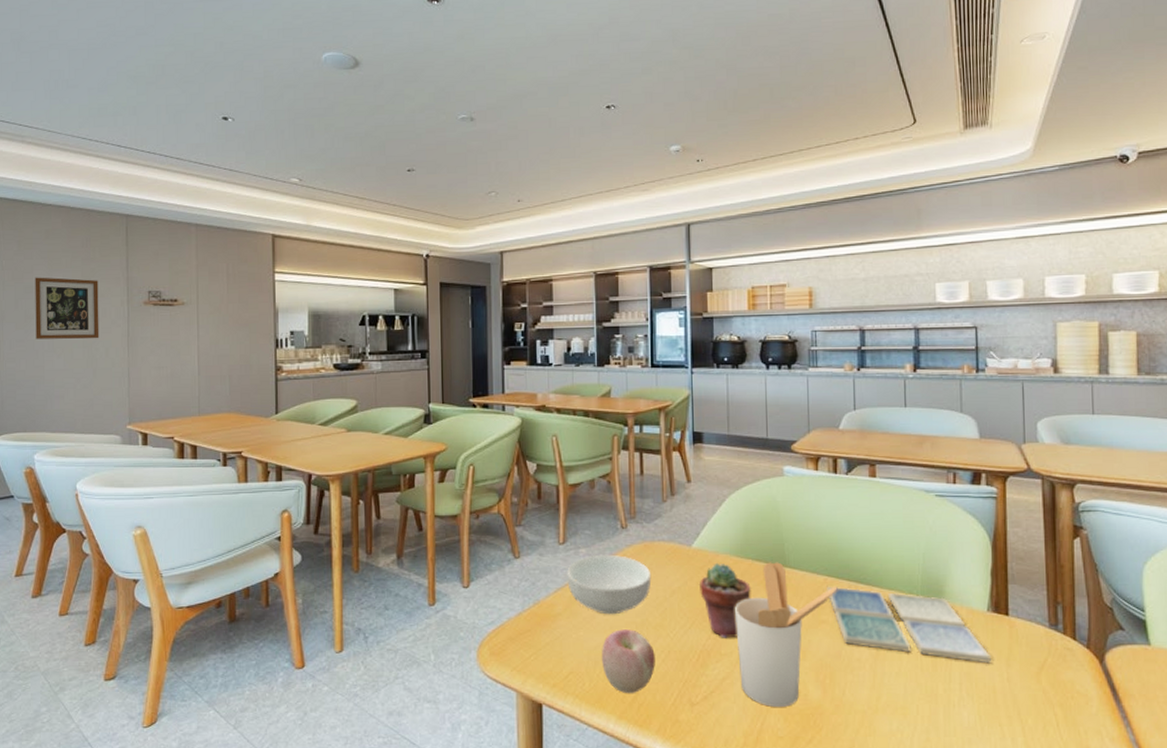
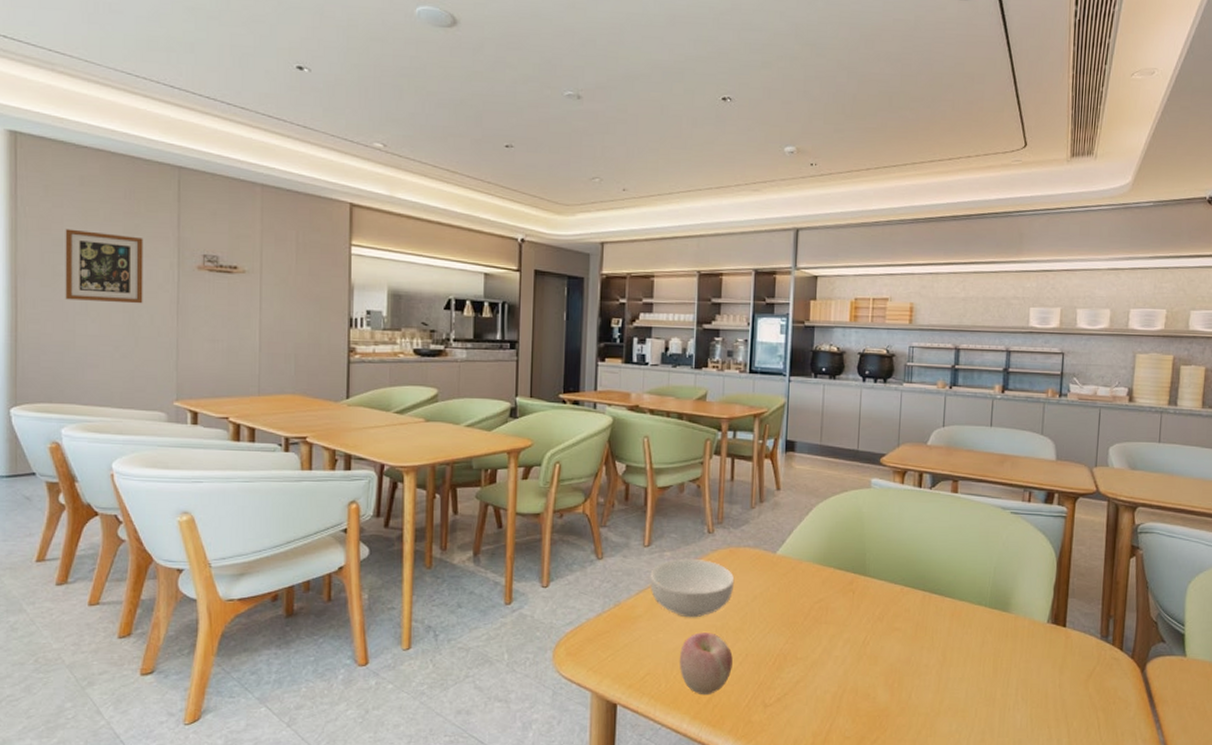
potted succulent: present [698,562,751,638] -> none [780,570,831,643]
utensil holder: present [734,562,838,707] -> none [813,571,913,709]
drink coaster: present [827,586,991,664] -> none [902,595,1046,671]

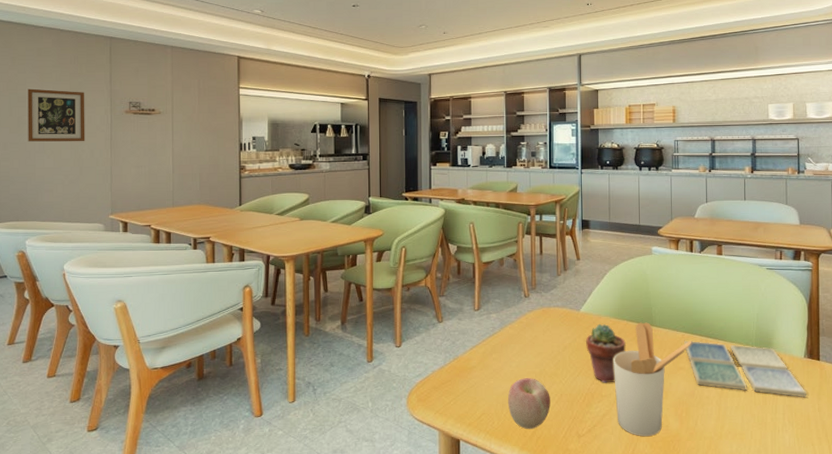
cereal bowl: present [650,559,735,618] -> none [481,319,548,367]
potted succulent: none [780,570,831,643] -> present [585,323,626,383]
utensil holder: none [813,571,913,709] -> present [612,322,692,436]
drink coaster: none [902,595,1046,671] -> present [684,340,806,398]

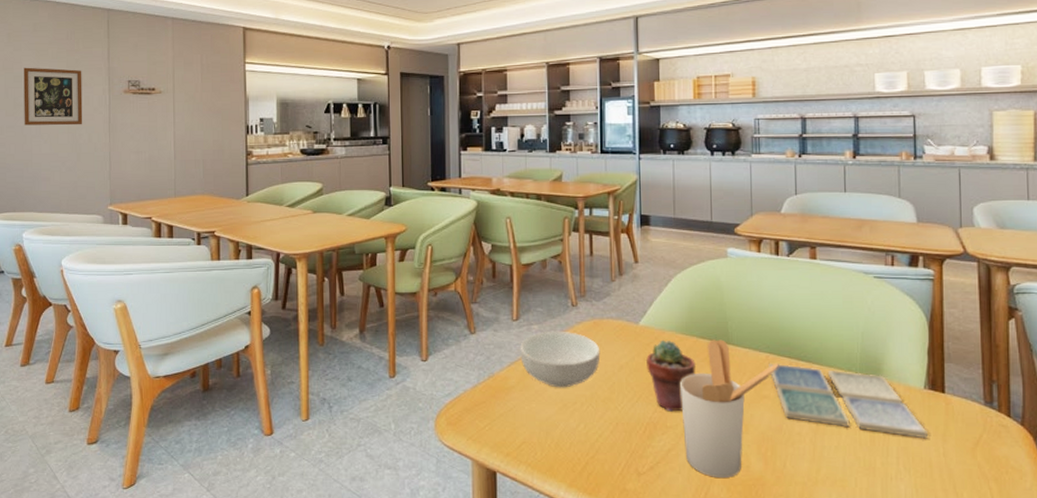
cereal bowl: none [481,319,548,367] -> present [520,332,601,388]
apple: present [508,378,550,430] -> none [553,402,604,464]

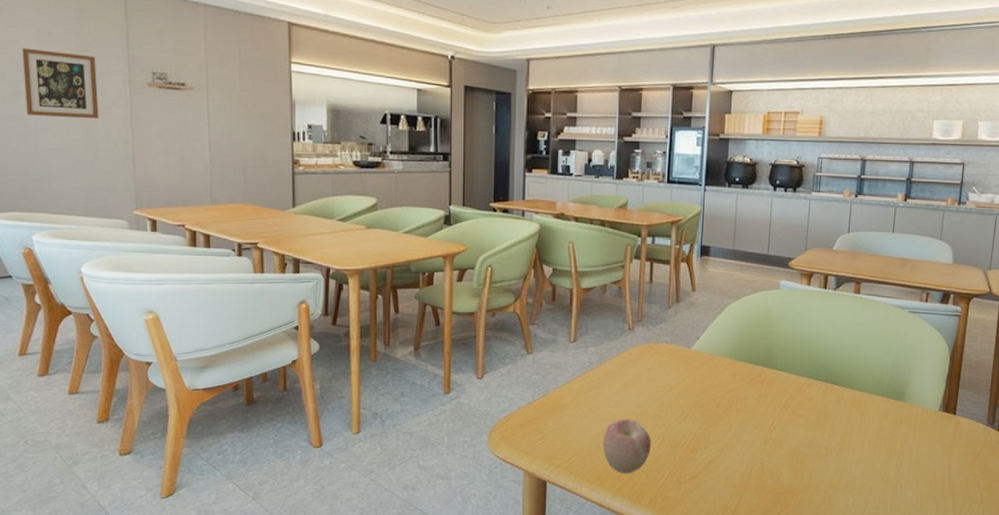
cereal bowl: present [520,332,601,388] -> none [575,354,653,406]
apple: none [553,402,604,464] -> present [603,419,651,474]
potted succulent: present [645,339,696,412] -> none [695,363,741,429]
utensil holder: present [679,339,779,478] -> none [724,364,816,486]
drink coaster: present [769,363,928,439] -> none [807,386,937,454]

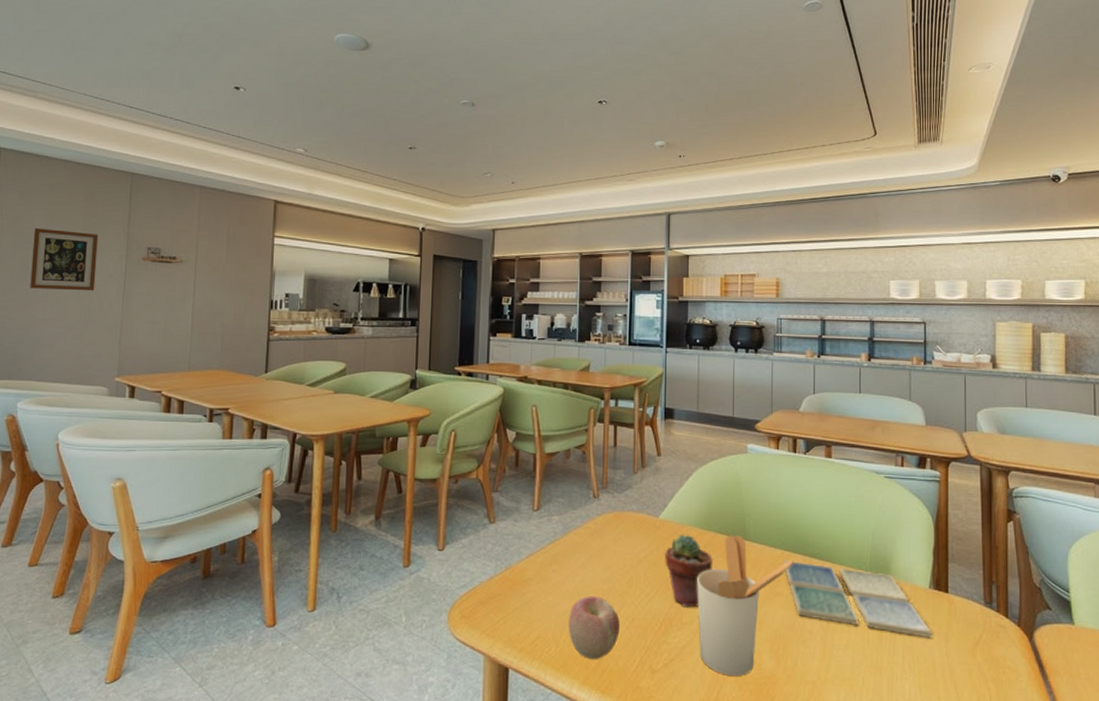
potted succulent: none [695,363,741,429] -> present [664,534,713,608]
utensil holder: none [724,364,816,486] -> present [696,535,793,676]
drink coaster: none [807,386,937,454] -> present [783,559,931,638]

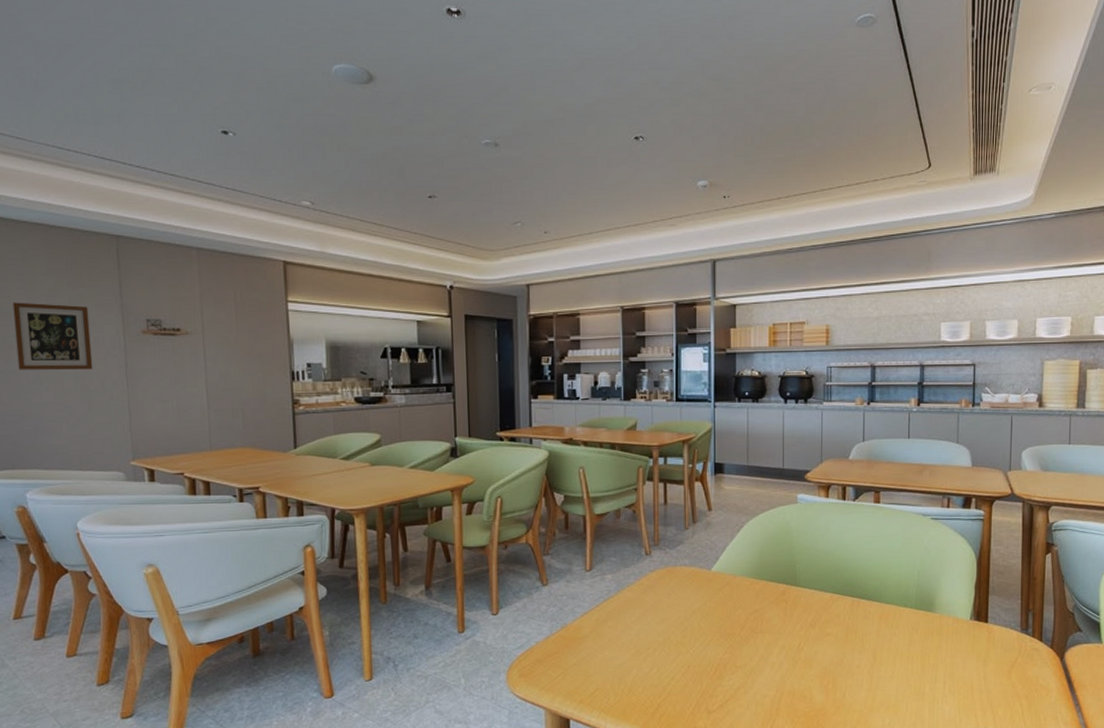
apple: present [569,596,620,660] -> none [626,648,676,706]
potted succulent: present [664,534,713,608] -> none [717,584,765,652]
utensil holder: present [696,535,793,676] -> none [749,582,842,711]
drink coaster: present [783,559,931,638] -> none [833,602,971,665]

